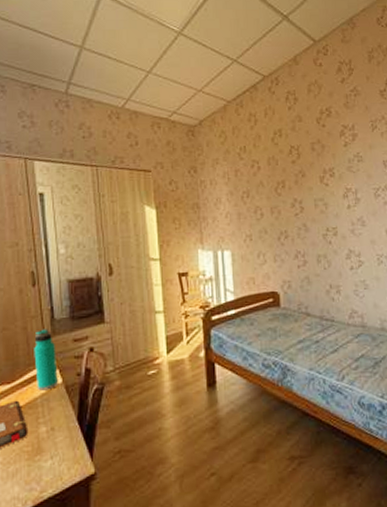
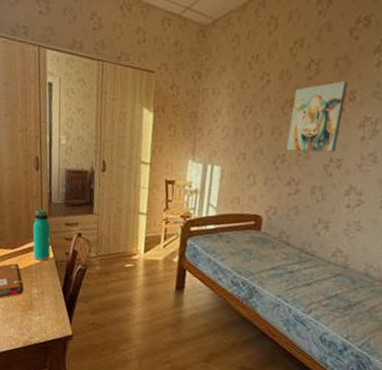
wall art: none [283,161,329,227] -> present [286,81,348,153]

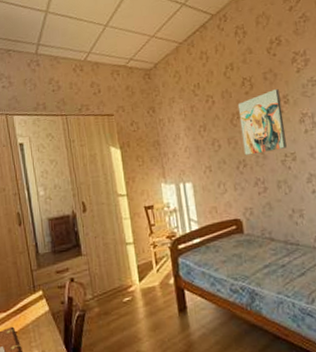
water bottle: present [33,209,51,261] -> none [23,263,45,318]

